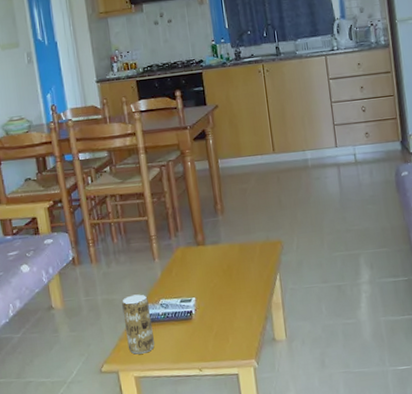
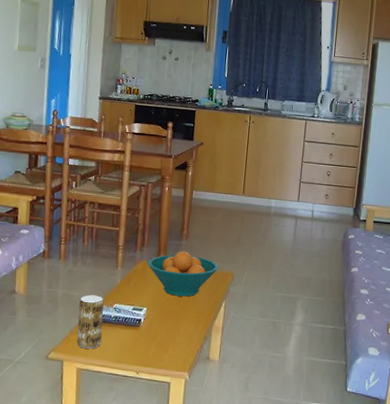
fruit bowl: none [185,227,264,279] -> present [147,251,219,297]

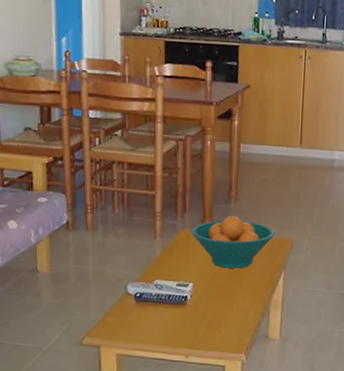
beverage can: present [76,295,104,349] -> none [113,270,143,332]

